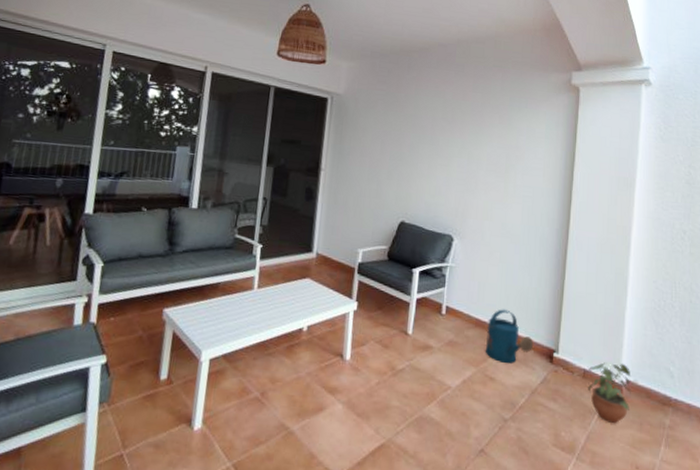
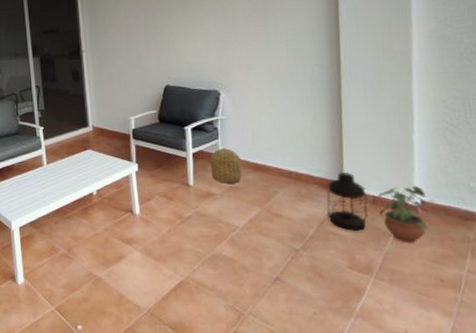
basket: none [432,298,464,338] -> present [210,148,242,184]
watering can: present [485,309,534,363] -> none [266,151,317,200]
lantern: none [539,339,579,406] -> present [326,172,368,232]

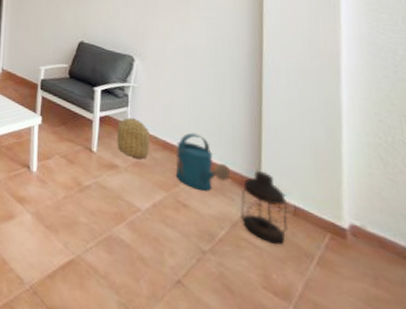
watering can: none [266,151,317,200] -> present [175,132,231,191]
potted plant: present [378,185,428,242] -> none [300,201,358,273]

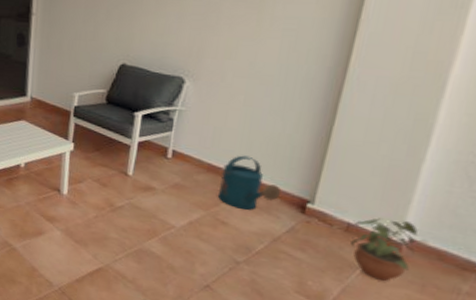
basket: present [117,117,149,159] -> none [155,142,194,181]
lantern: present [241,169,288,245] -> none [284,189,341,257]
potted plant: none [300,201,358,273] -> present [350,218,418,281]

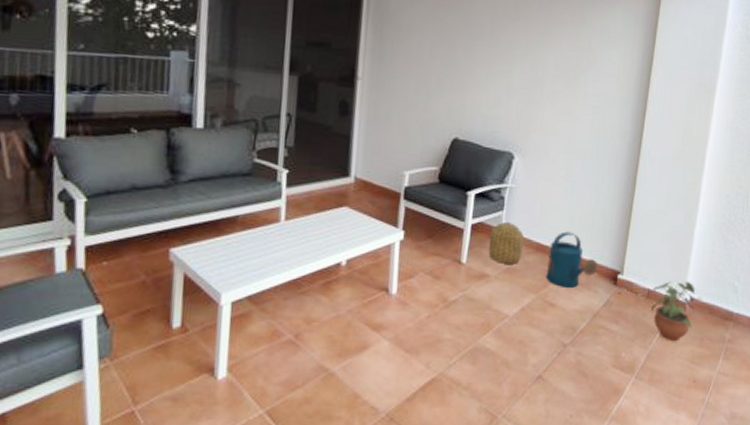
basket: none [155,142,194,181] -> present [488,222,524,264]

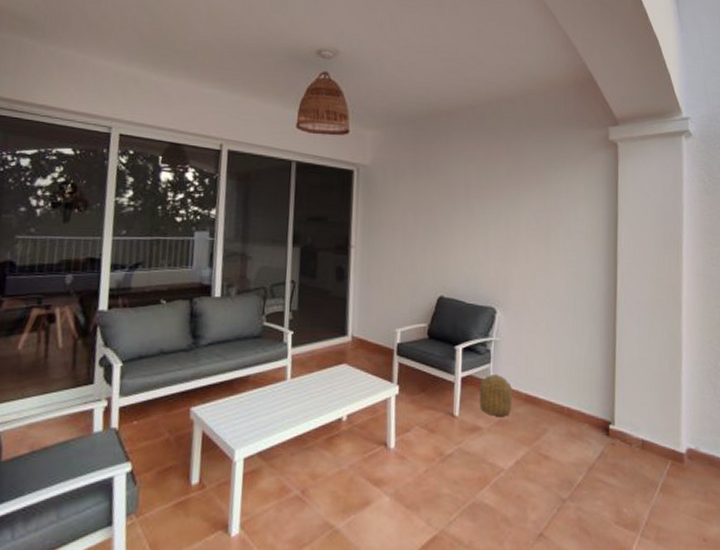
watering can: present [546,231,598,288] -> none [537,382,588,439]
potted plant: present [651,281,695,340] -> none [647,430,693,494]

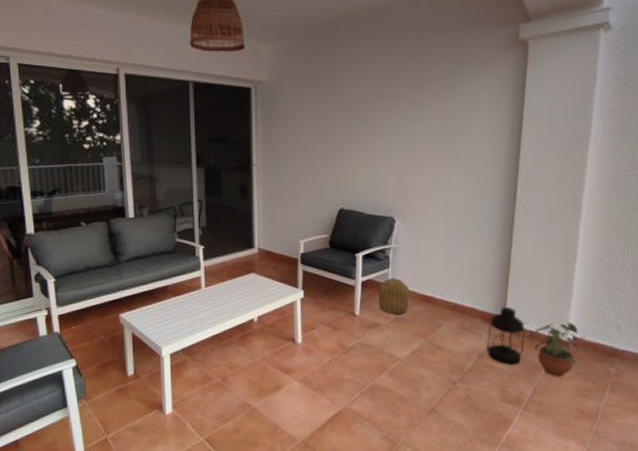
lantern: none [596,410,637,481] -> present [487,306,526,366]
potted plant: none [647,430,693,494] -> present [535,322,578,376]

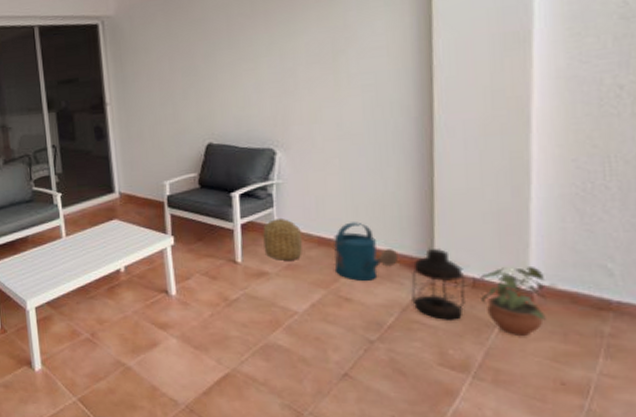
watering can: none [432,283,481,332] -> present [334,222,399,281]

